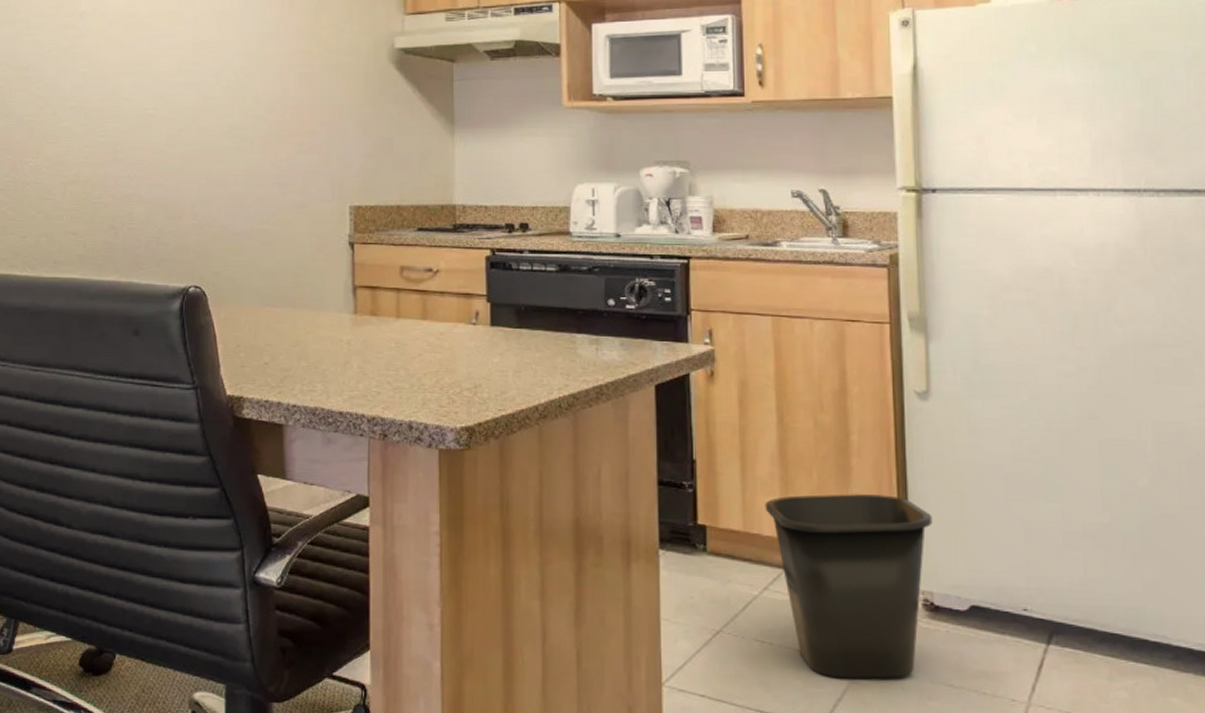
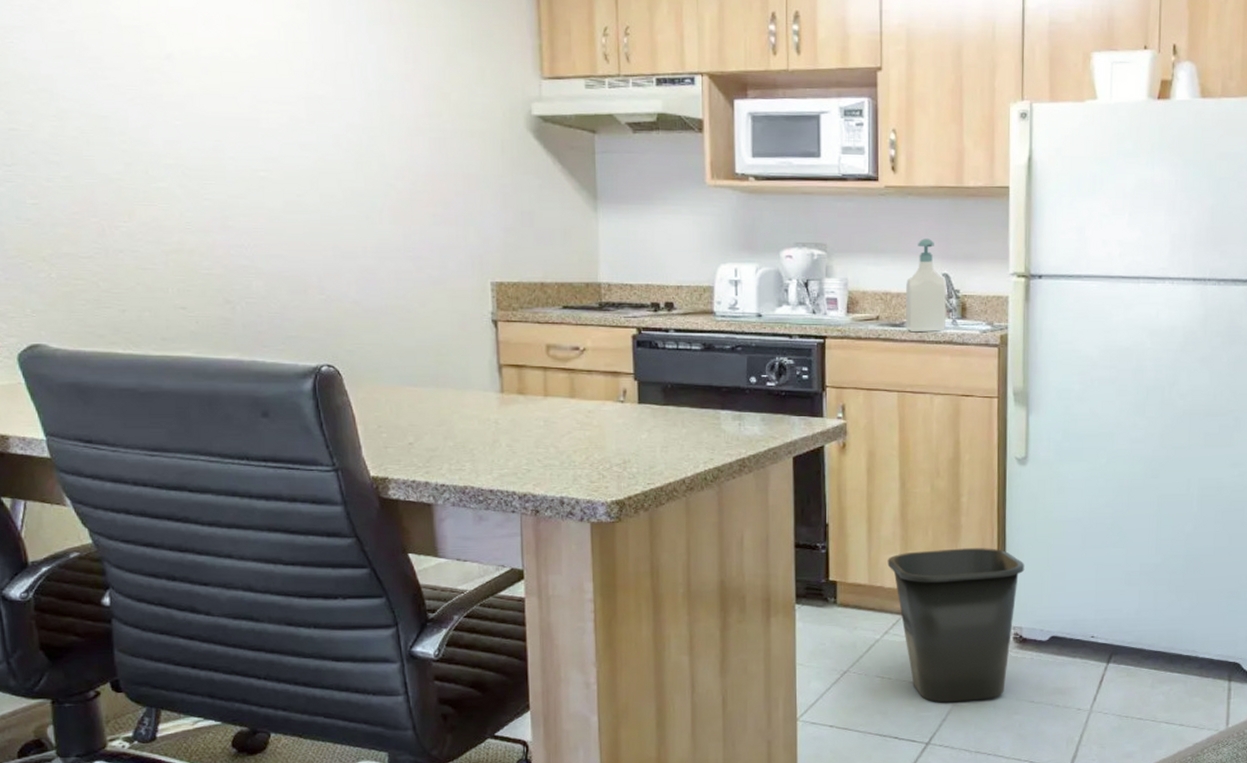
soap bottle: none [778,153,825,252] -> present [906,238,946,333]

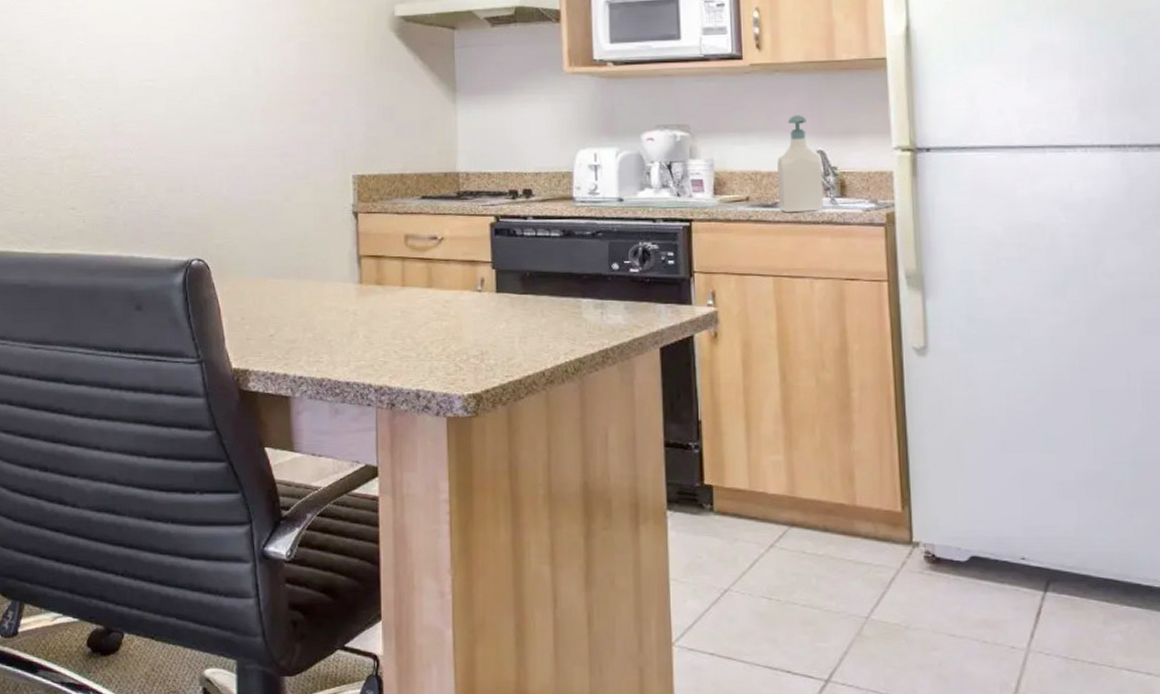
waste bin: present [887,548,1025,703] -> none [769,450,933,632]

